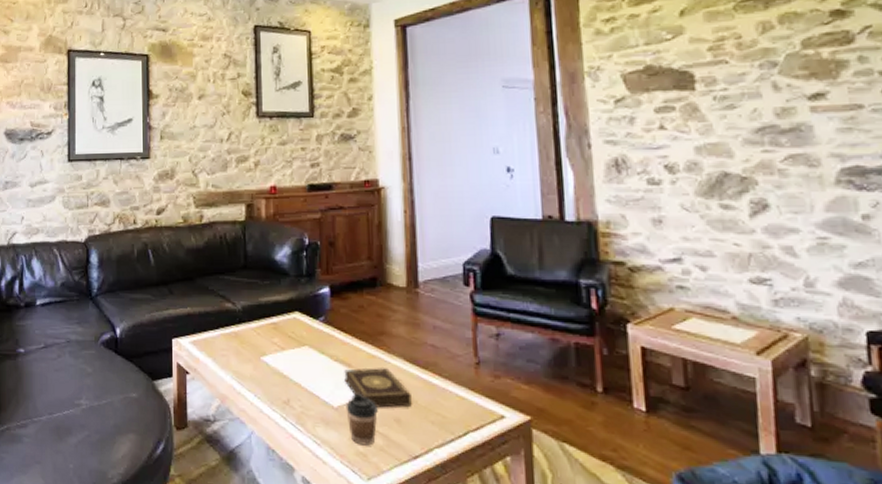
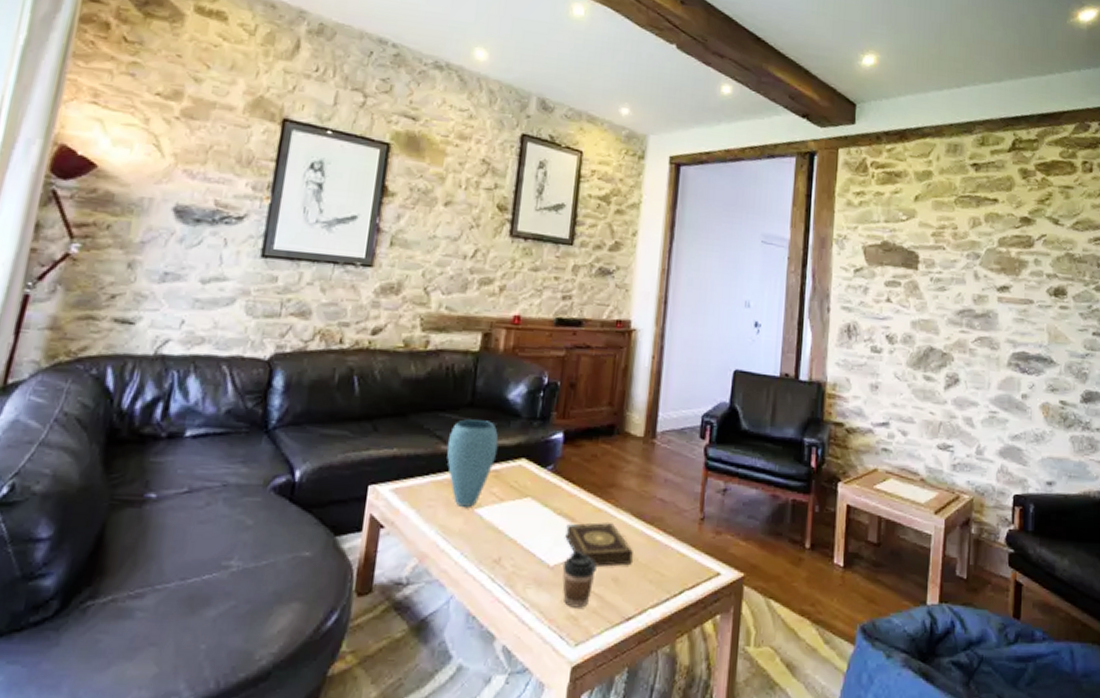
vase: none [229,280,273,355] -> present [446,419,499,507]

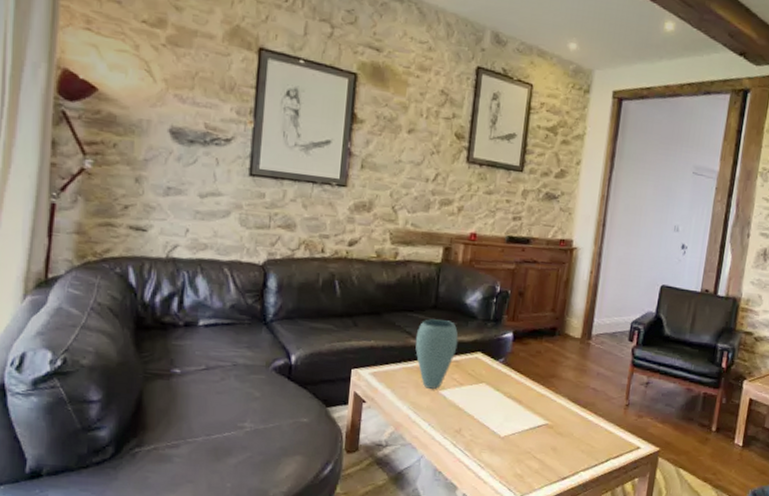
coffee cup: present [562,551,596,608] -> none [511,426,539,469]
book: present [565,523,633,567] -> none [514,405,569,439]

